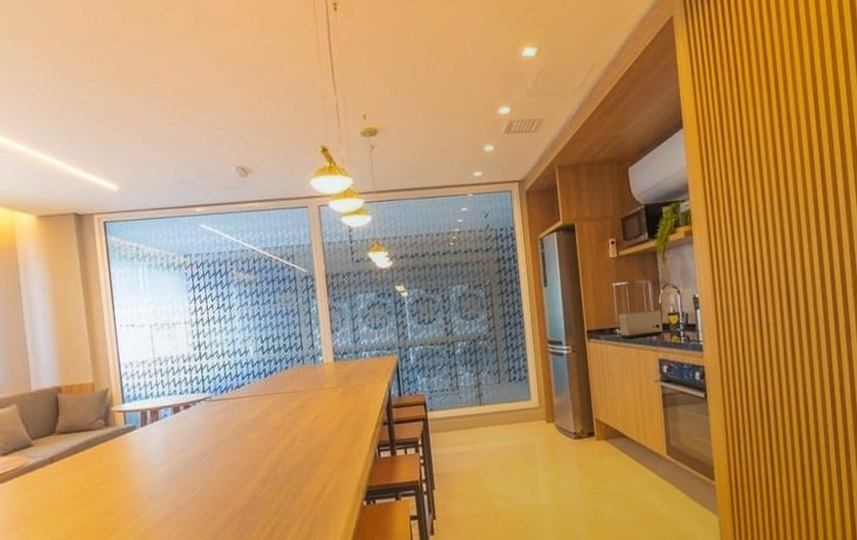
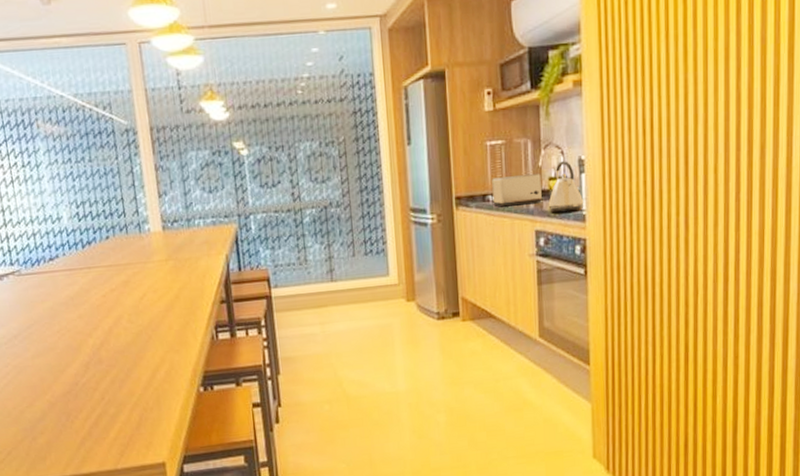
kettle: none [669,299,701,345] -> present [548,161,584,215]

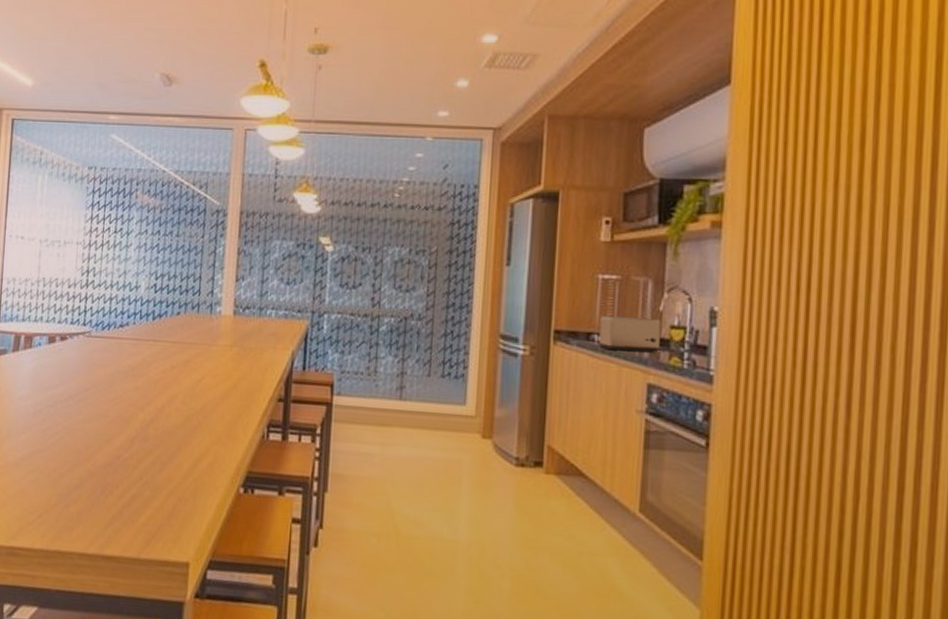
kettle: present [548,161,584,215] -> none [666,309,713,372]

